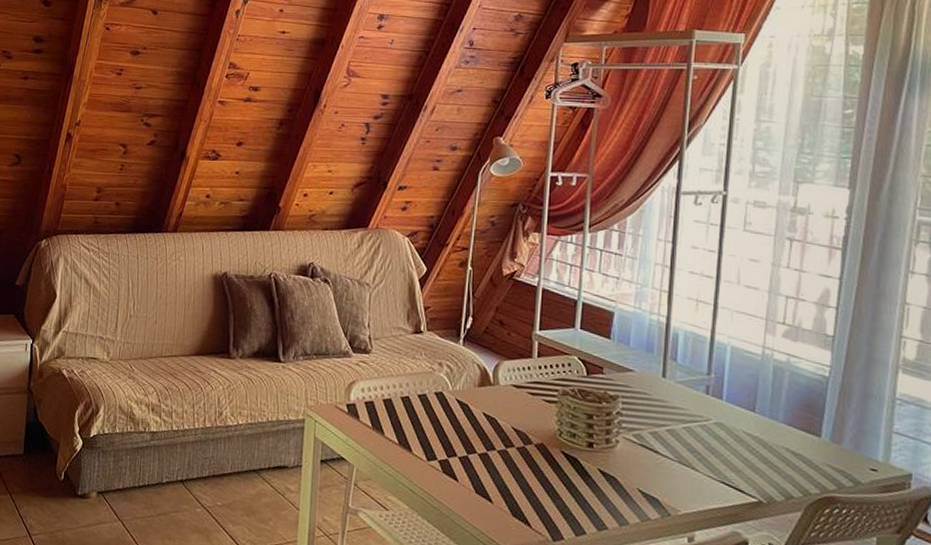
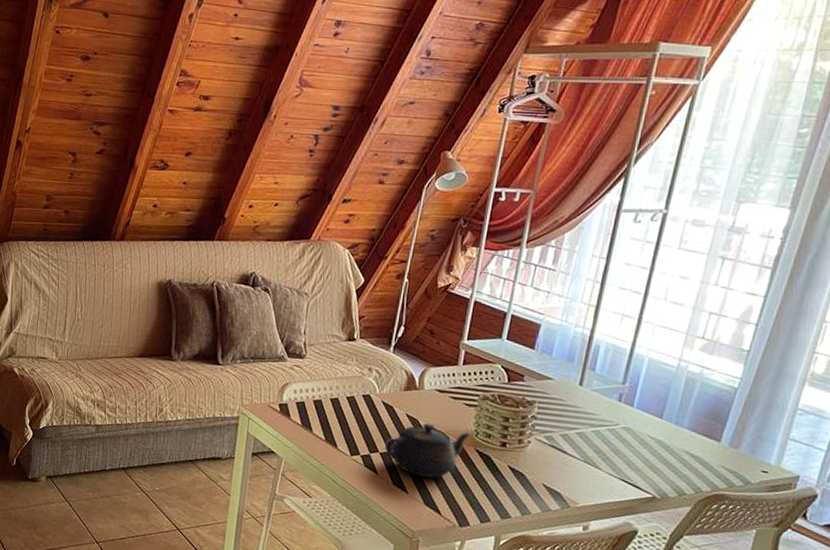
teapot: none [462,422,555,485] -> present [384,422,471,479]

